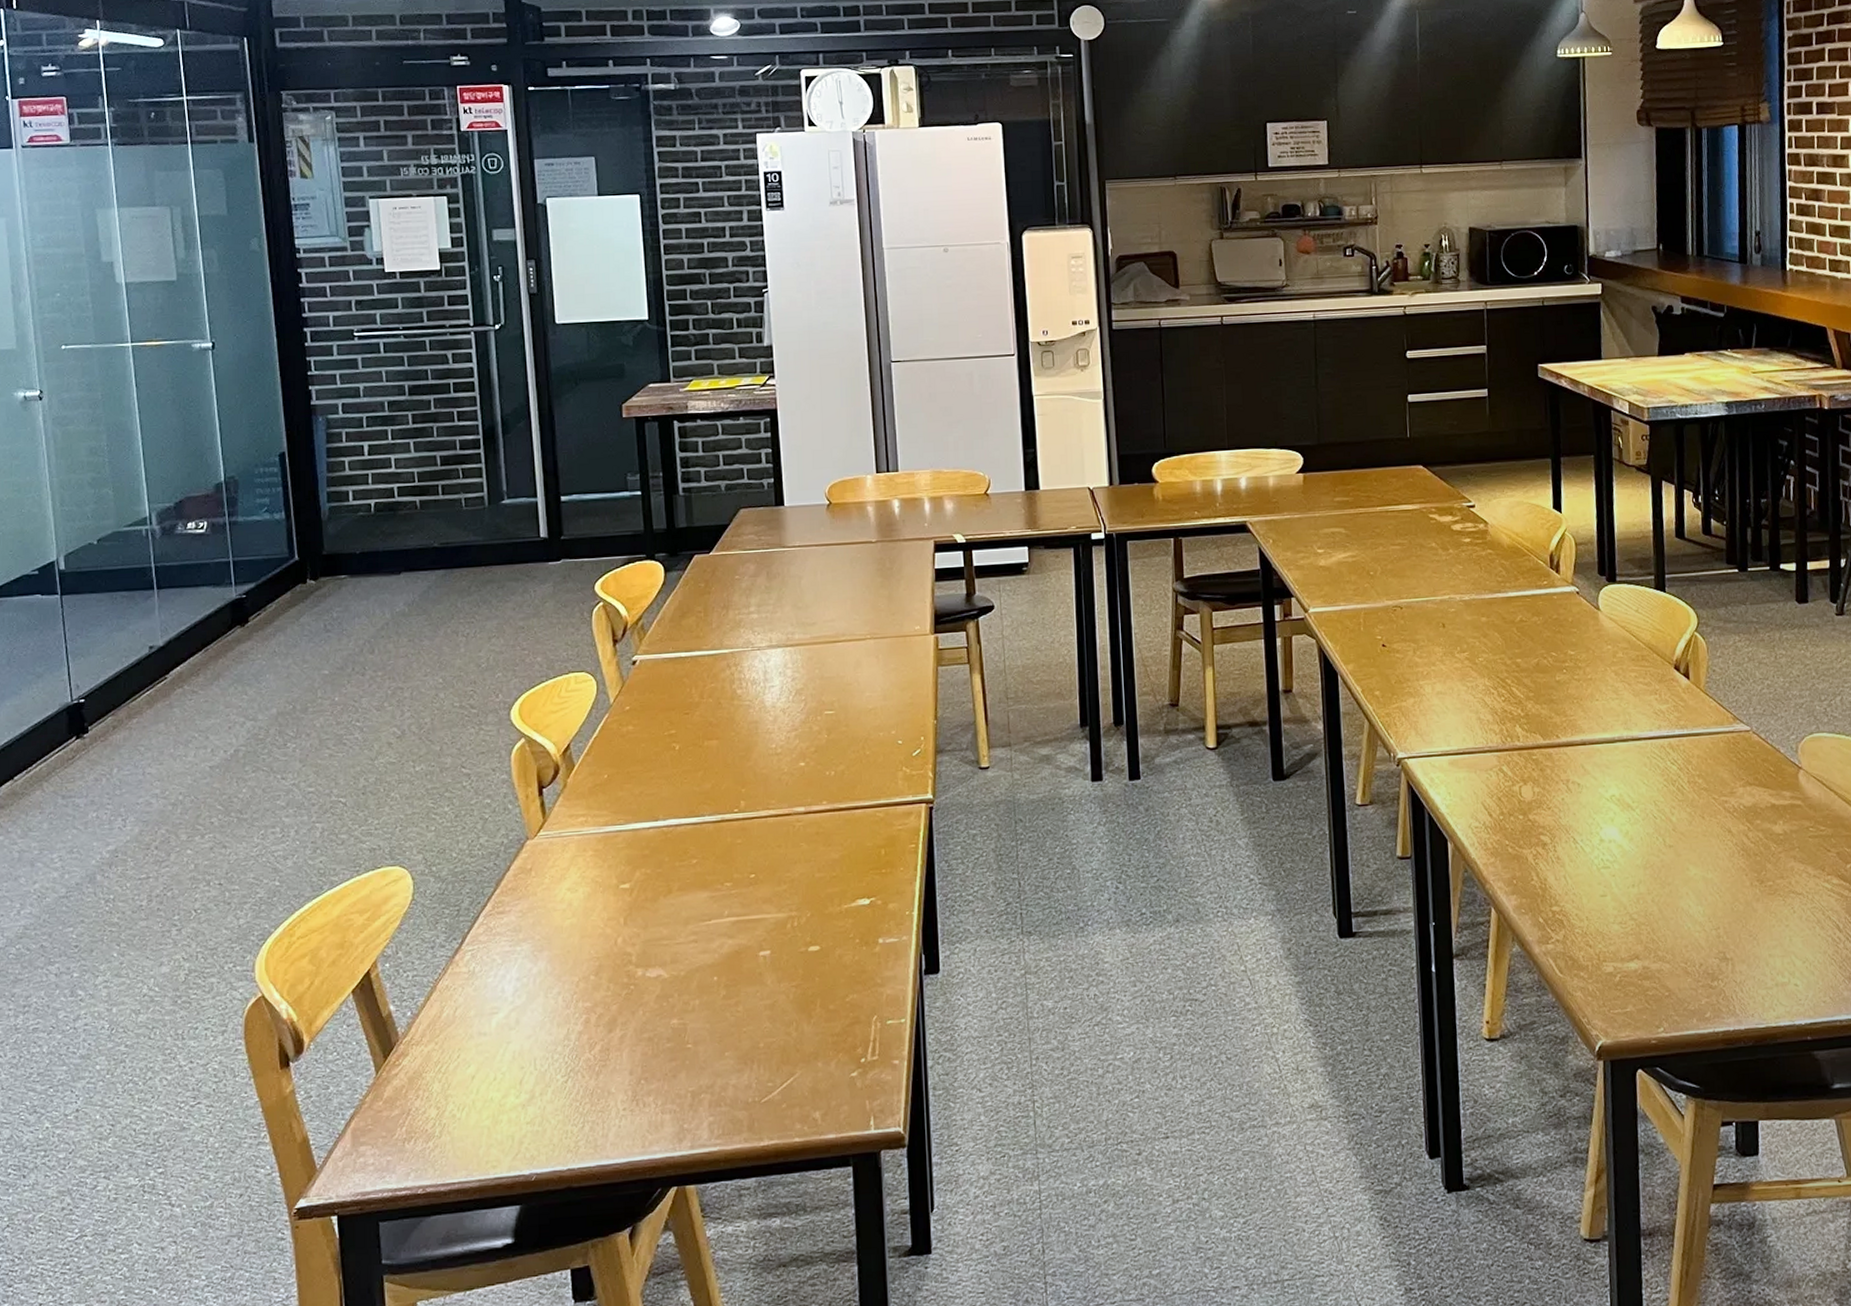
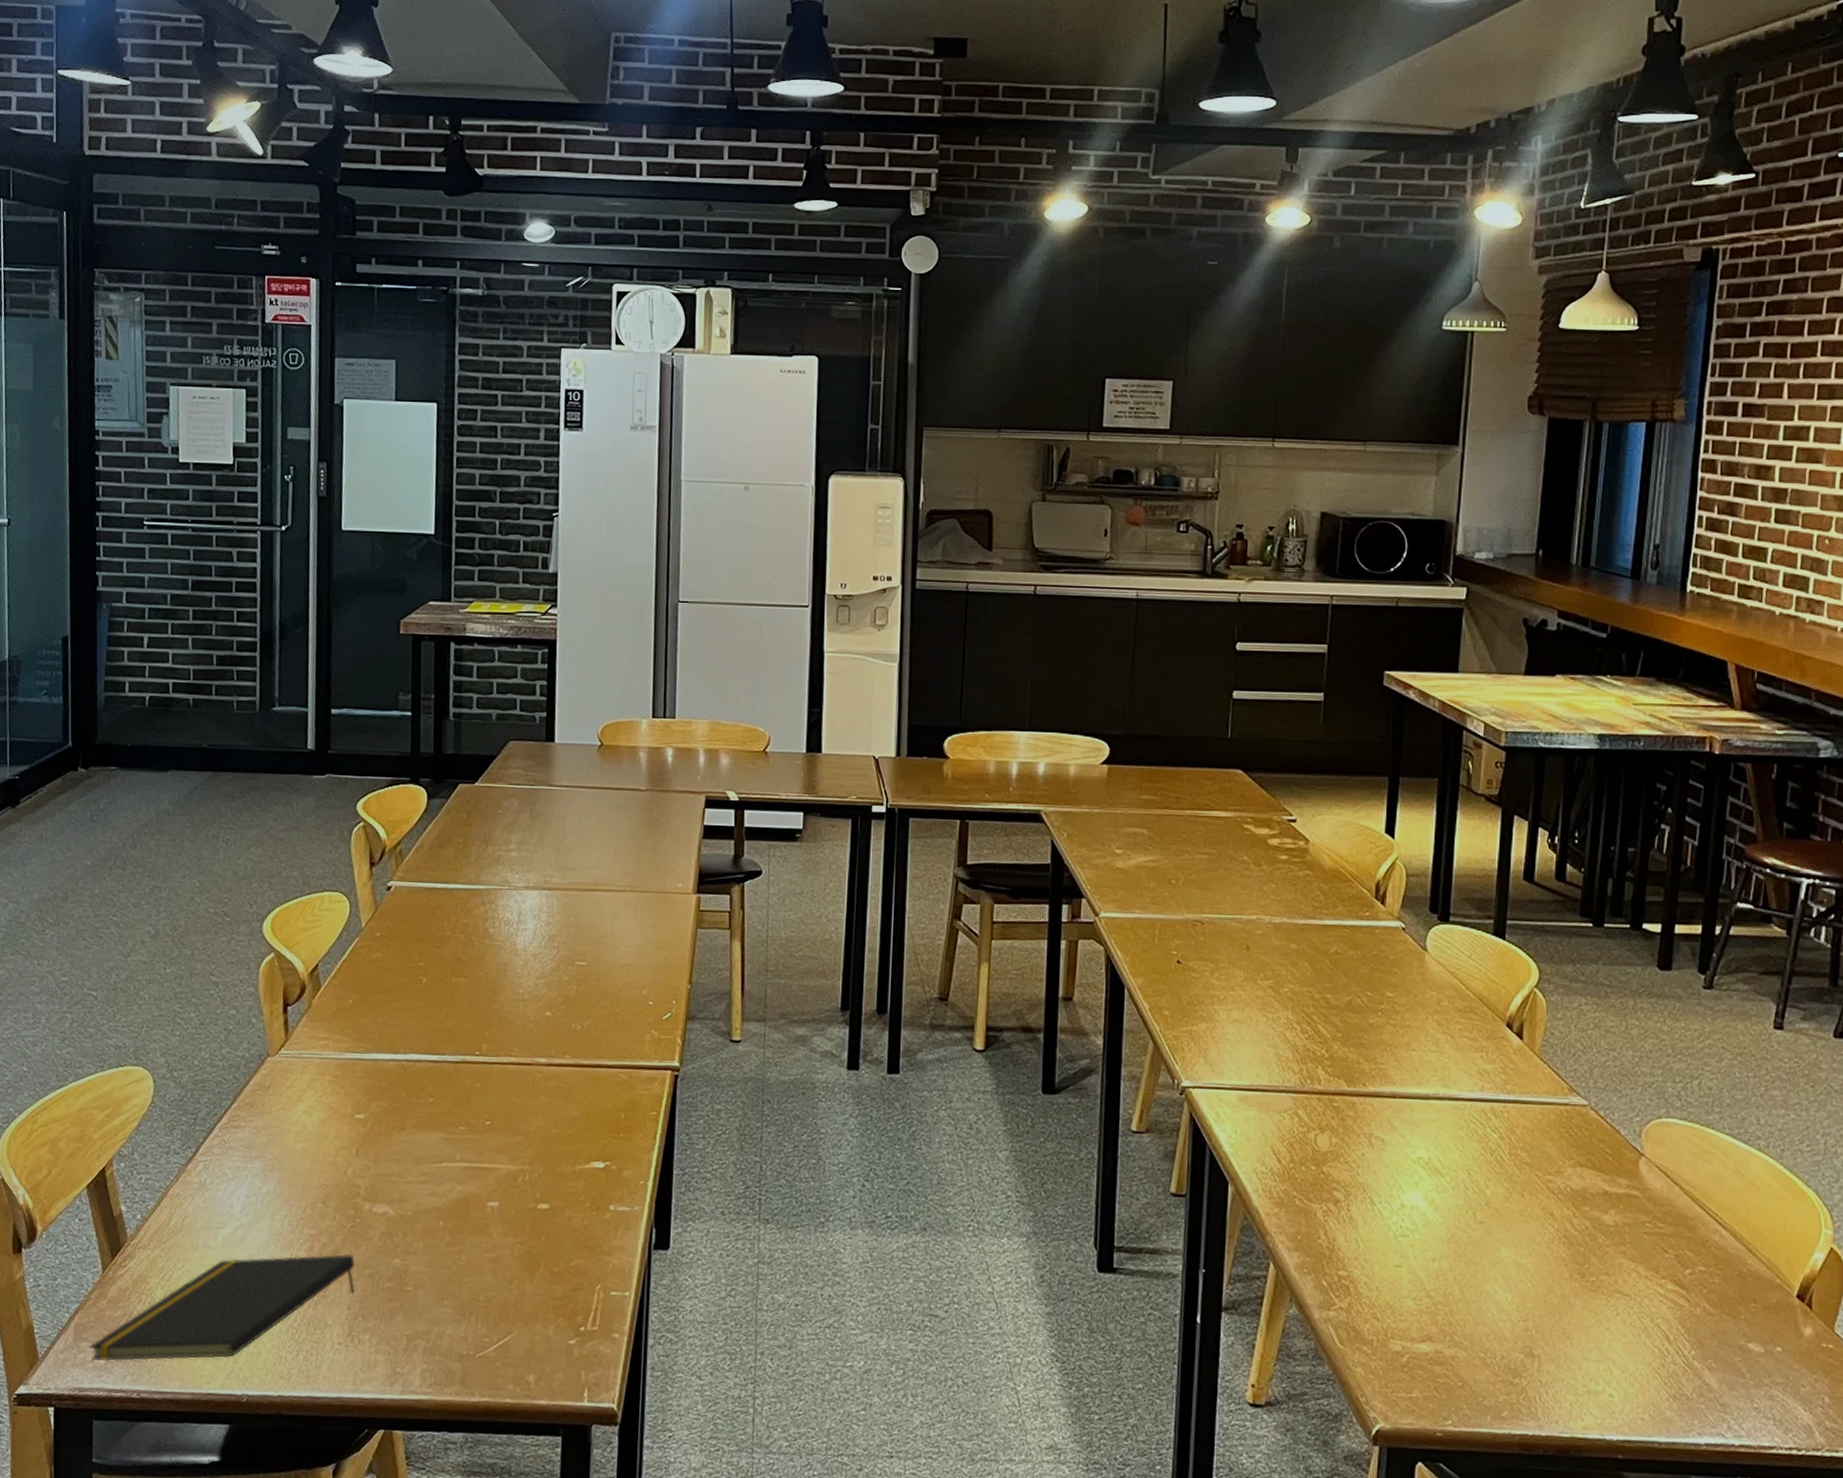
notepad: none [368,1020,636,1164] -> present [89,1254,356,1361]

